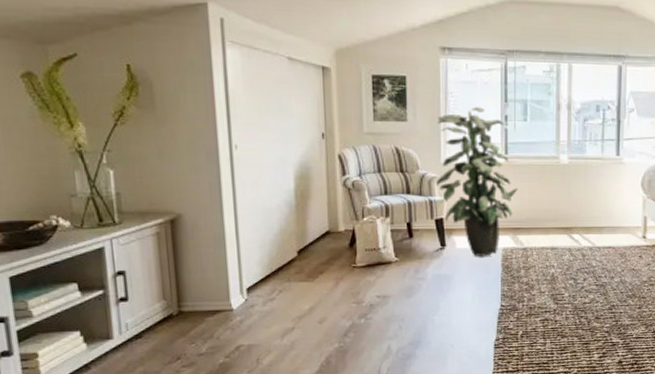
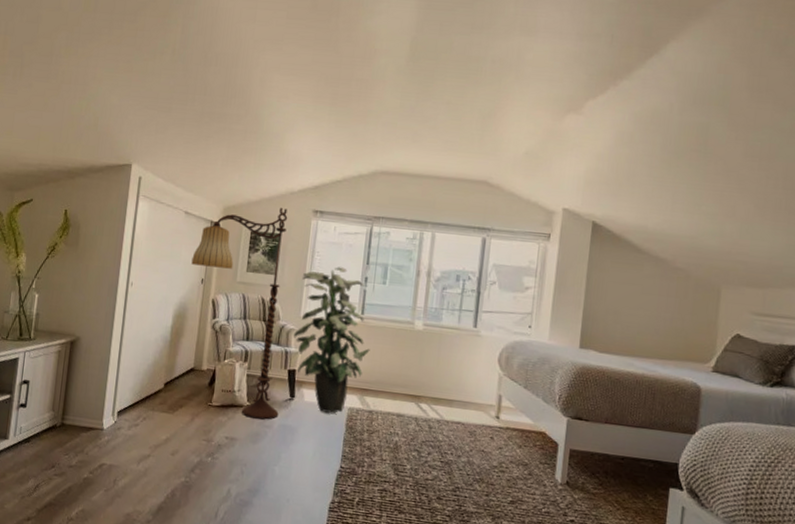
floor lamp: none [306,47,431,273] -> present [191,208,288,420]

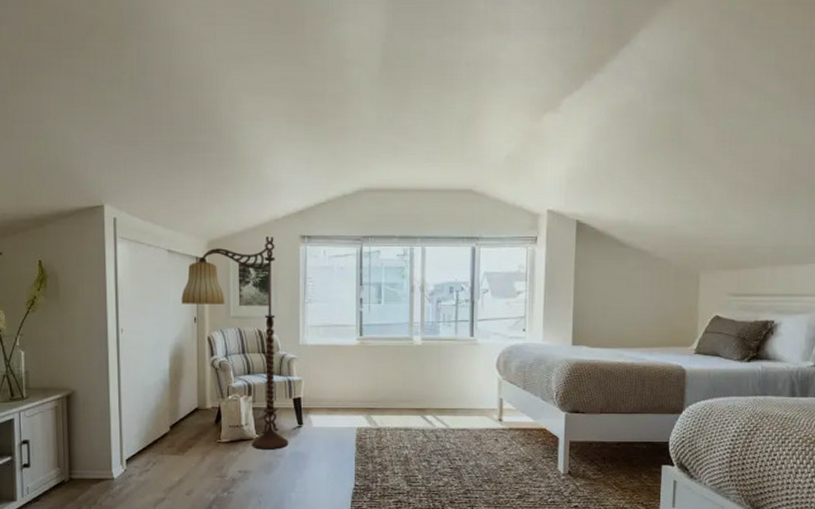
indoor plant: present [294,267,370,413] -> none [295,291,372,435]

